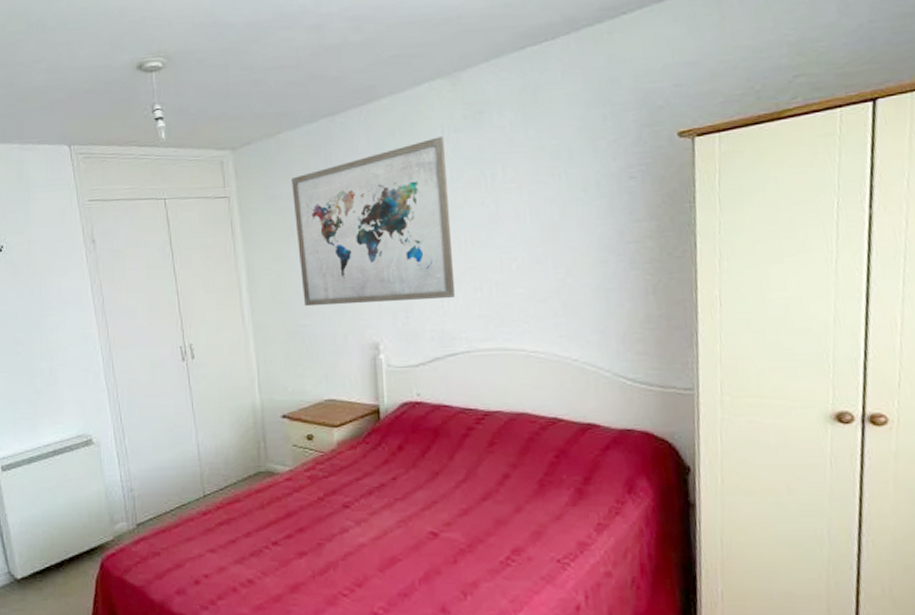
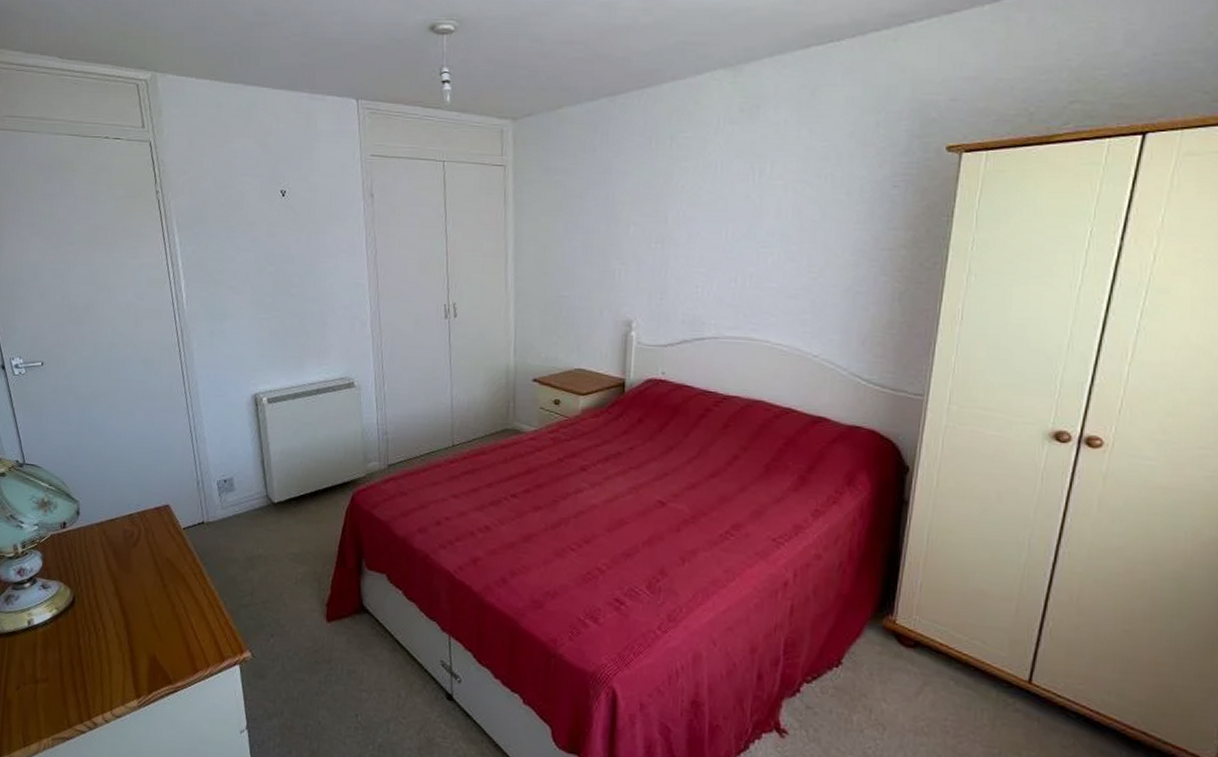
wall art: present [292,137,456,307] -> none [565,127,718,285]

